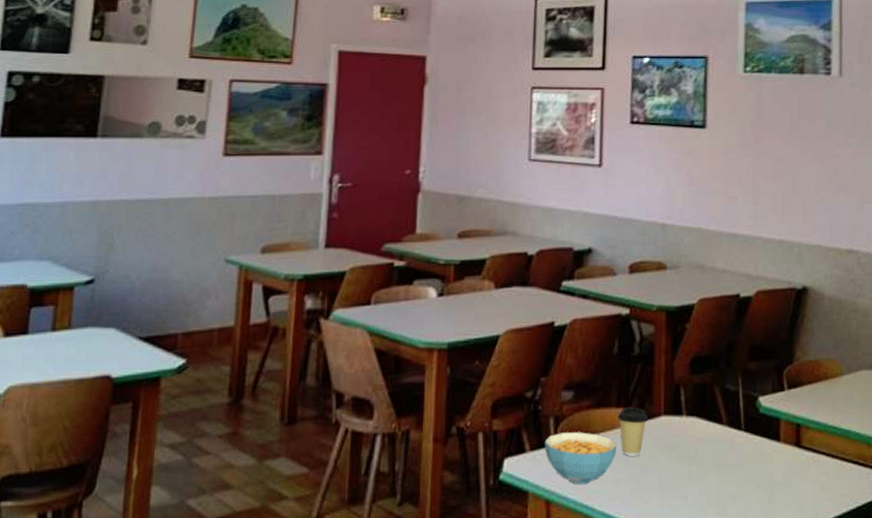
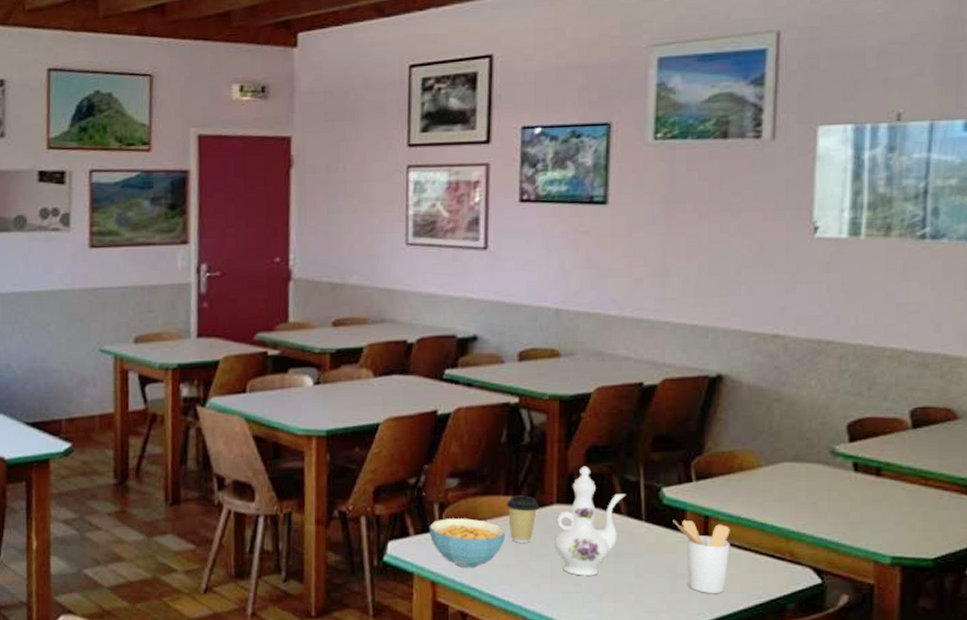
ewer: none [662,376,727,489] -> present [554,466,626,576]
utensil holder: none [768,428,820,503] -> present [673,519,730,593]

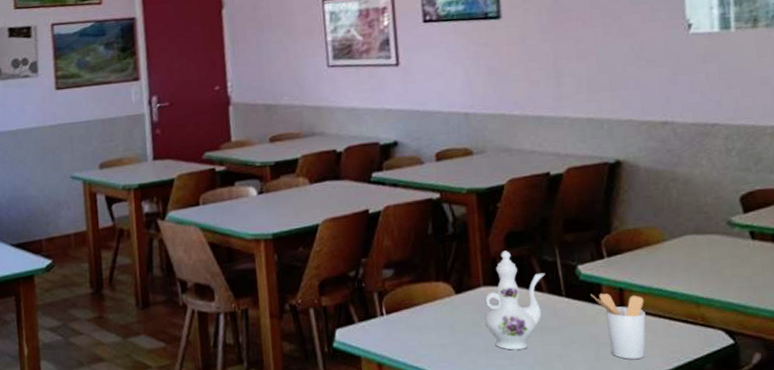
cereal bowl: present [429,518,506,568] -> none [371,304,441,349]
coffee cup: present [506,495,539,543] -> none [437,280,468,324]

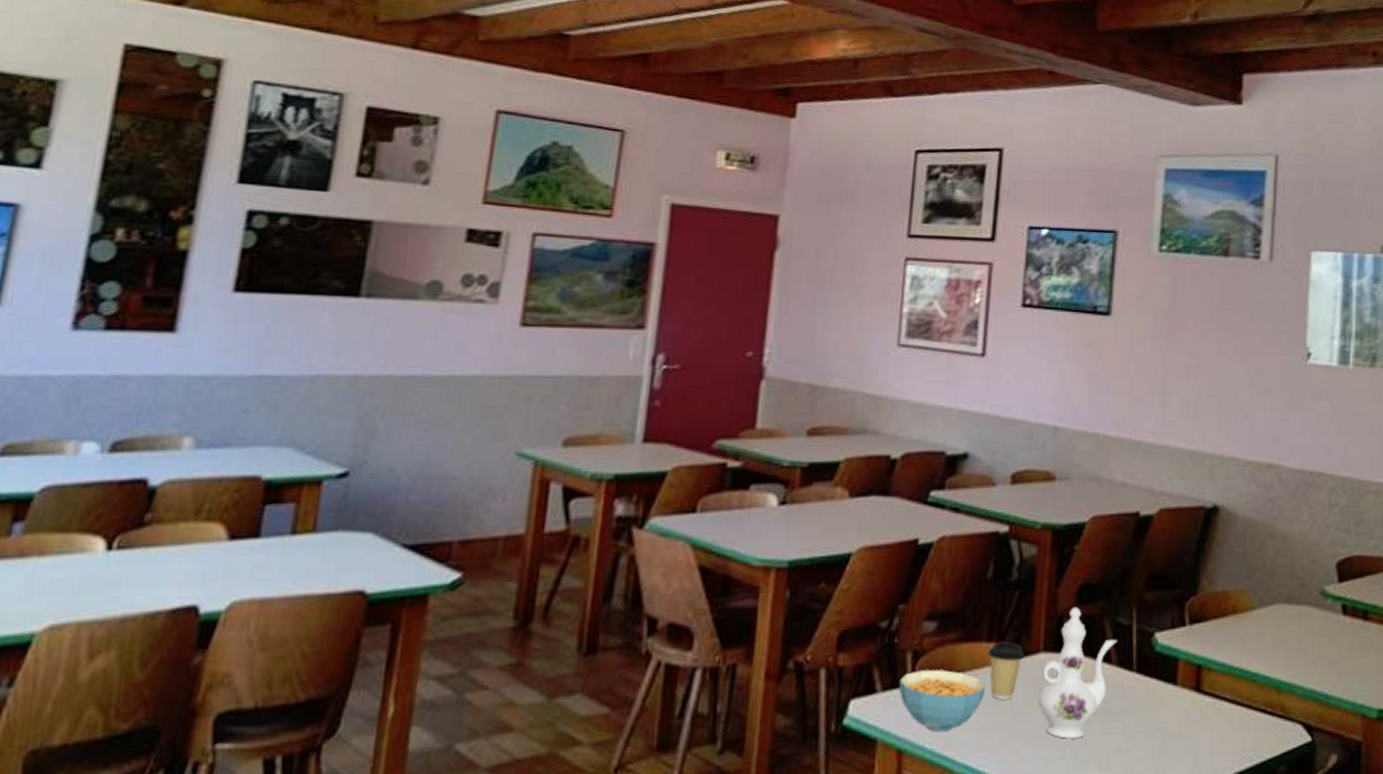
cereal bowl: none [371,304,441,349] -> present [899,670,986,731]
coffee cup: none [437,280,468,324] -> present [987,642,1025,699]
utensil holder: present [590,293,646,359] -> none [1164,669,1222,756]

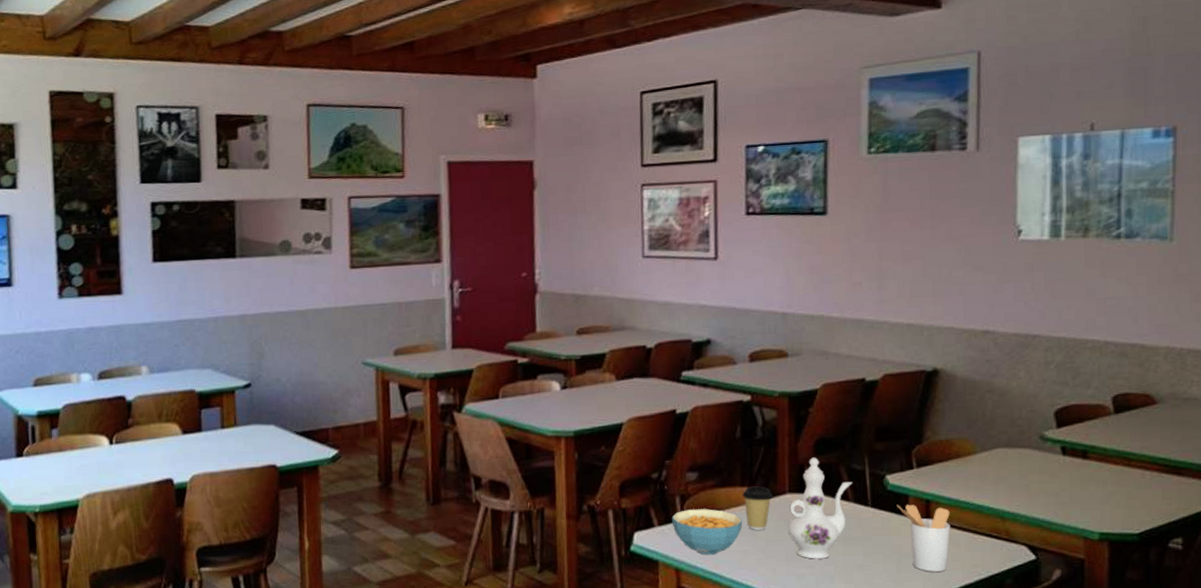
utensil holder: none [1164,669,1222,756] -> present [896,504,950,572]

